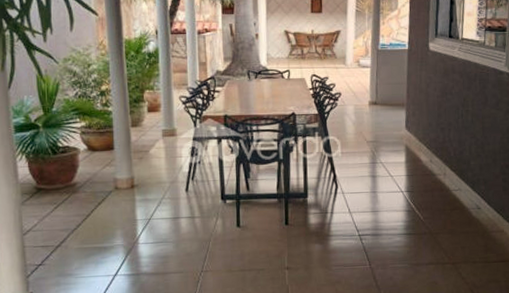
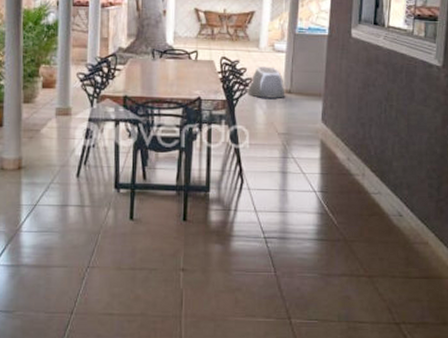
decorative stone: none [336,81,372,110] -> present [246,66,285,98]

